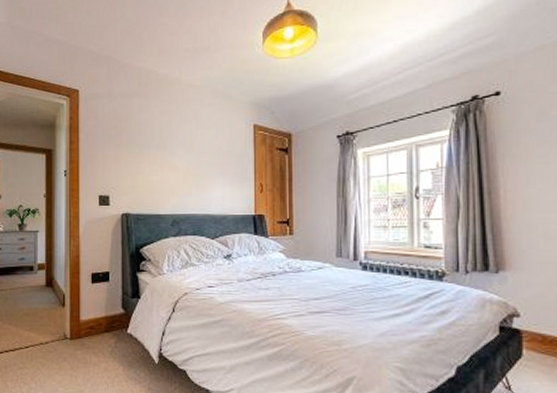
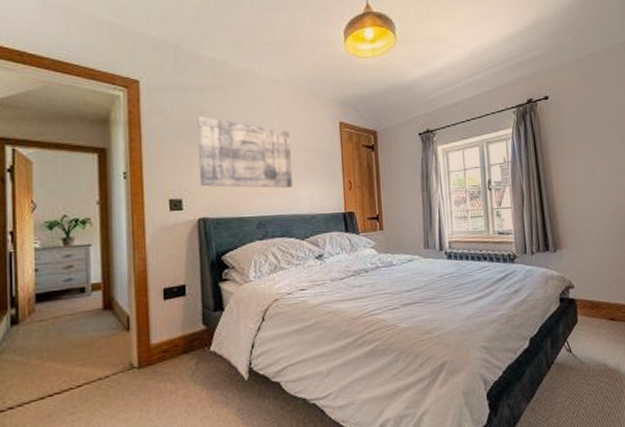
wall art: none [124,121,206,189] -> present [196,116,293,189]

